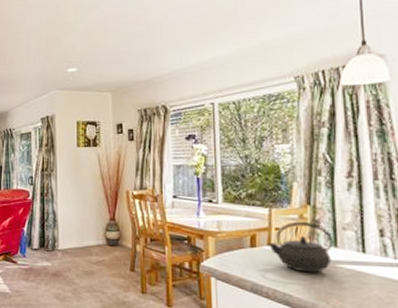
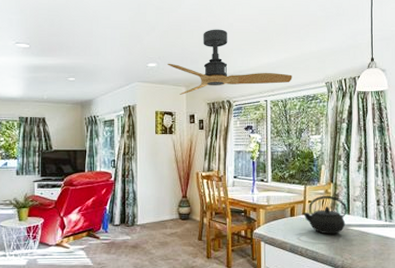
ceiling fan: none [89,23,248,102] -> present [167,29,292,95]

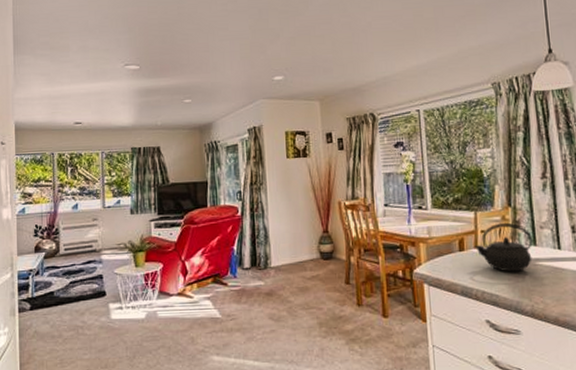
ceiling fan: present [167,29,292,95] -> none [296,30,449,110]

